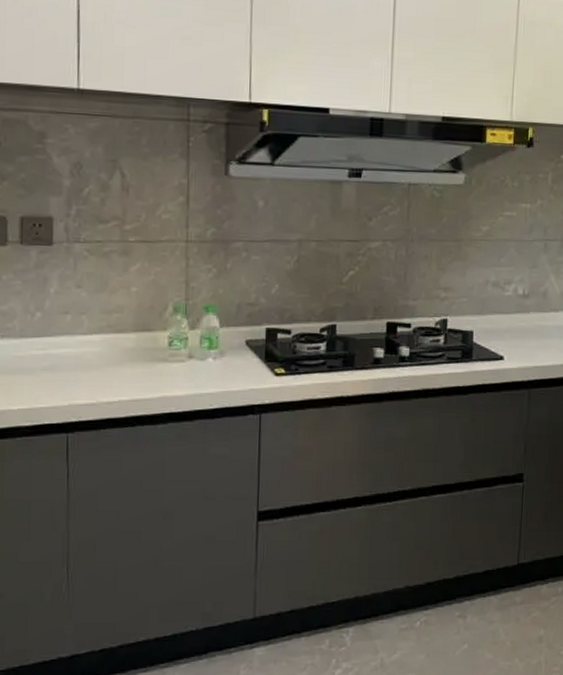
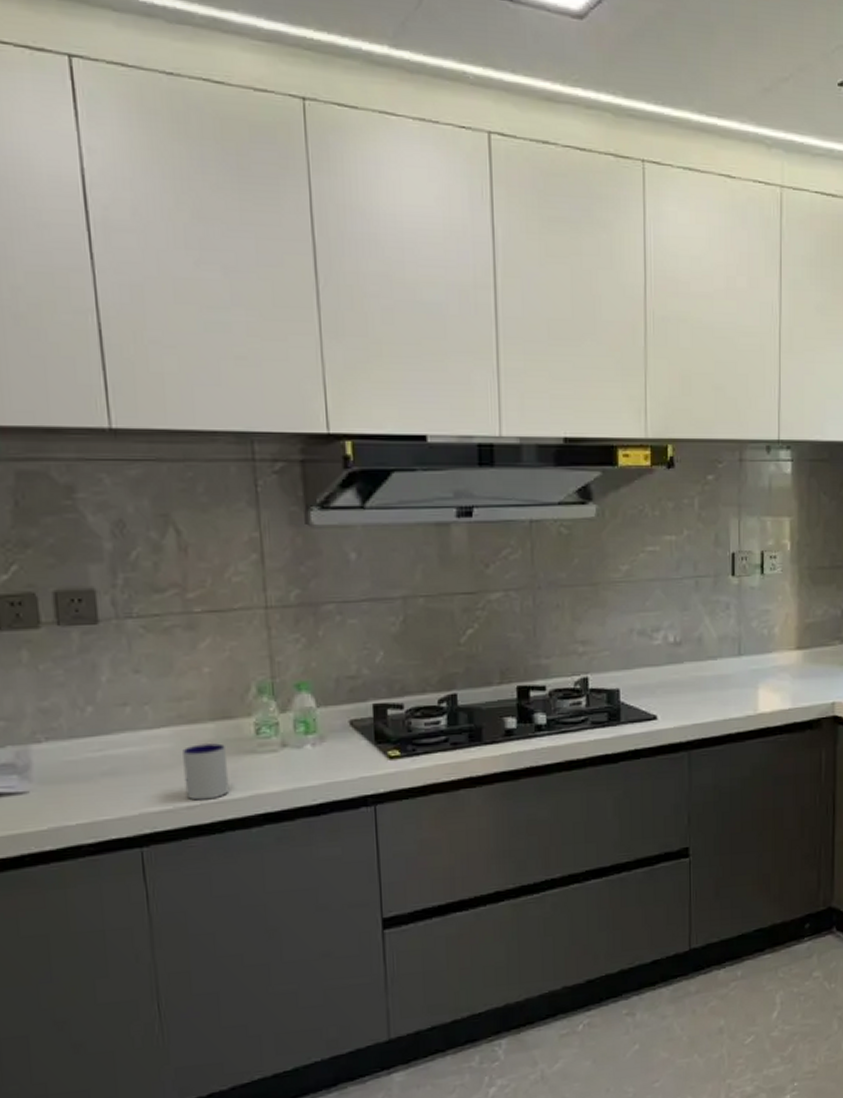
mug: none [107,350,144,398] -> present [183,743,230,801]

